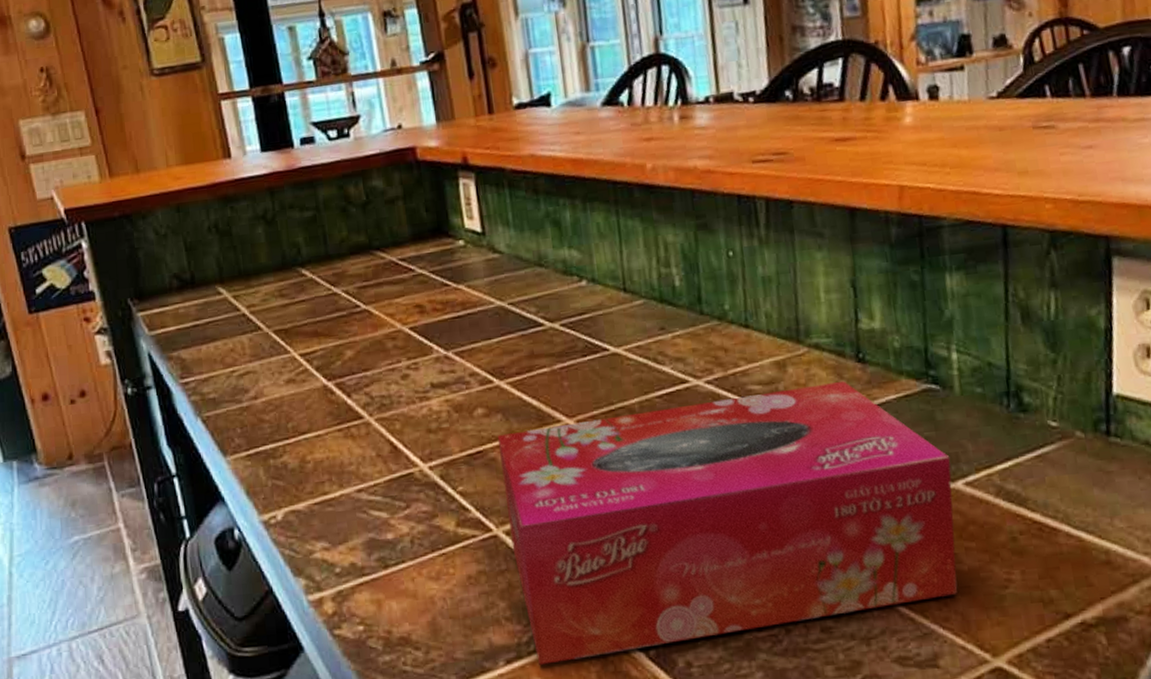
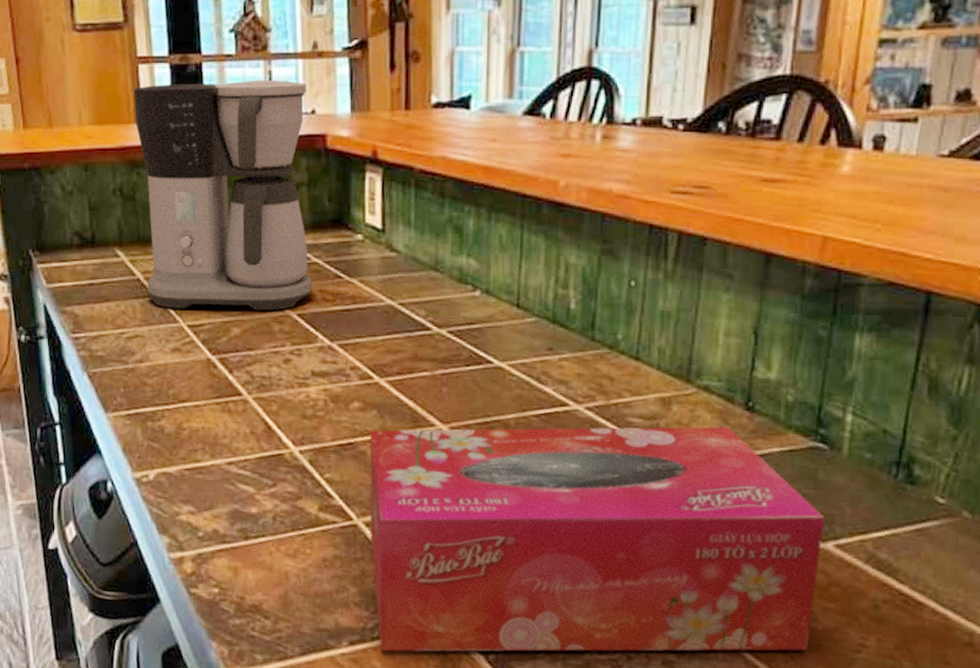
coffee maker: none [218,99,422,340] -> present [133,79,313,311]

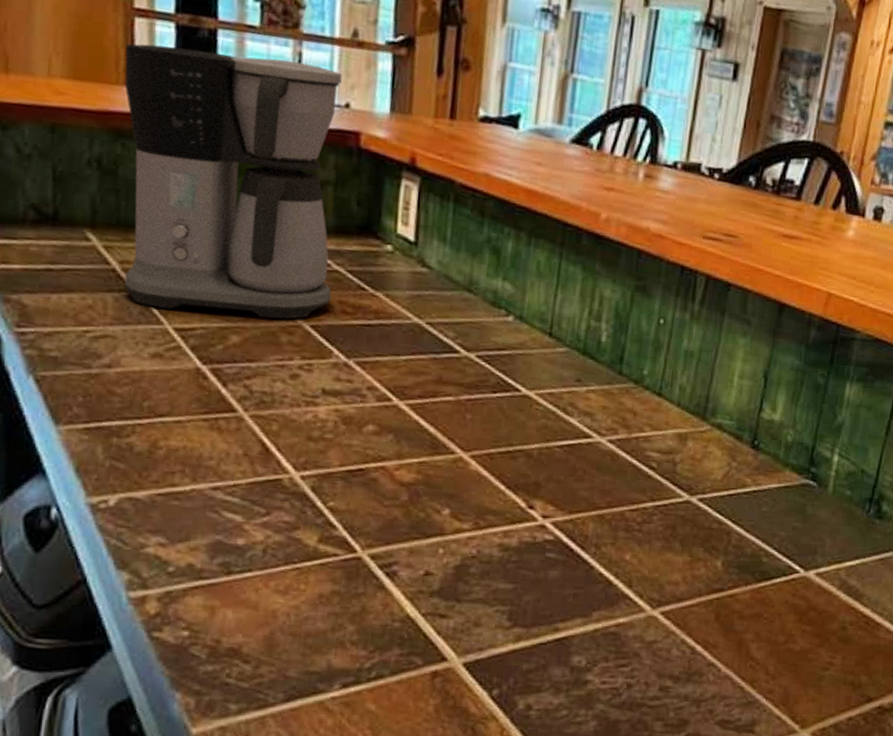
tissue box: present [369,426,825,652] -> none [374,455,810,693]

